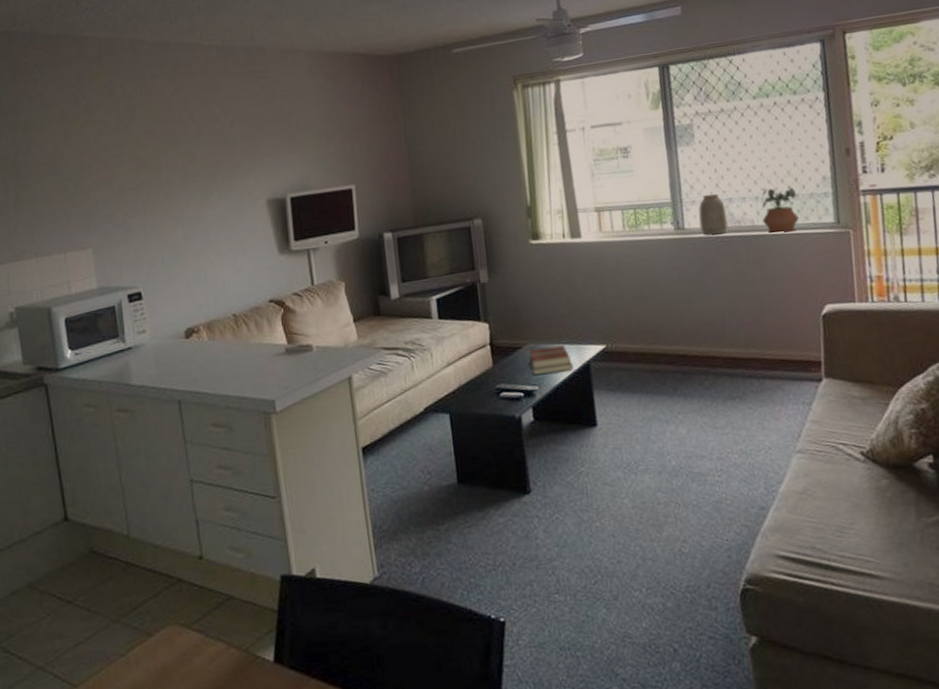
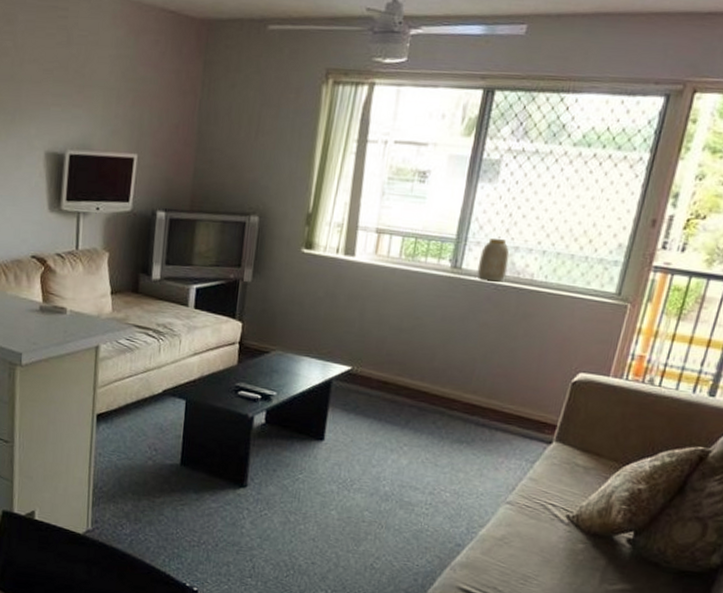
books: present [528,344,574,376] -> none [272,355,316,384]
potted plant: present [761,186,799,233] -> none [542,244,586,294]

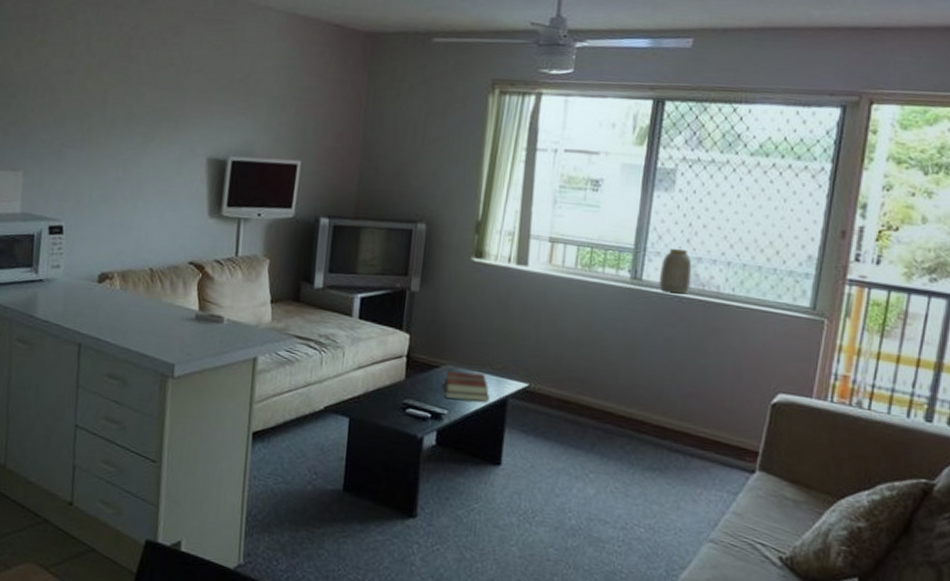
books: none [272,355,316,384] -> present [443,370,491,402]

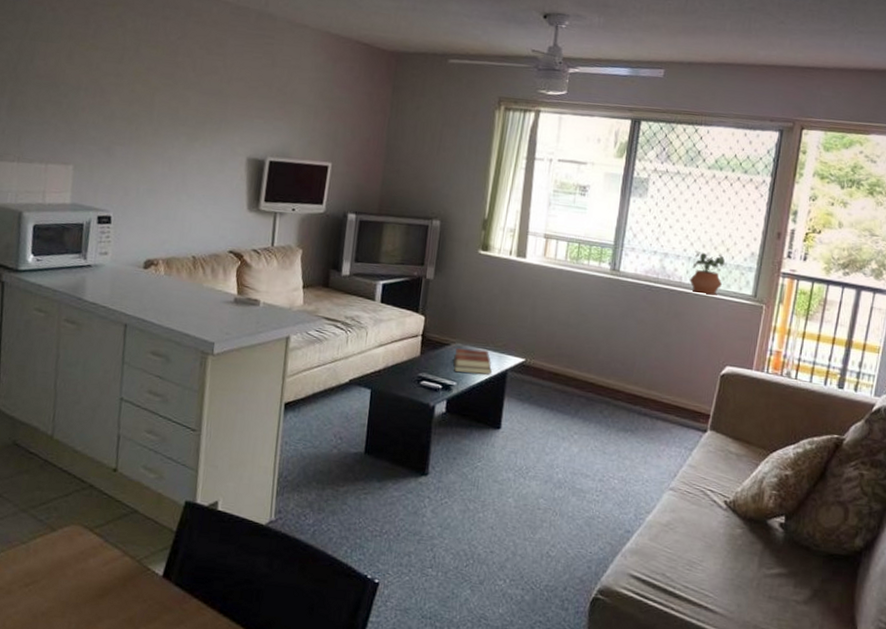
vase: present [658,249,692,296] -> none [633,245,660,285]
potted plant: none [730,255,774,308] -> present [689,251,725,295]

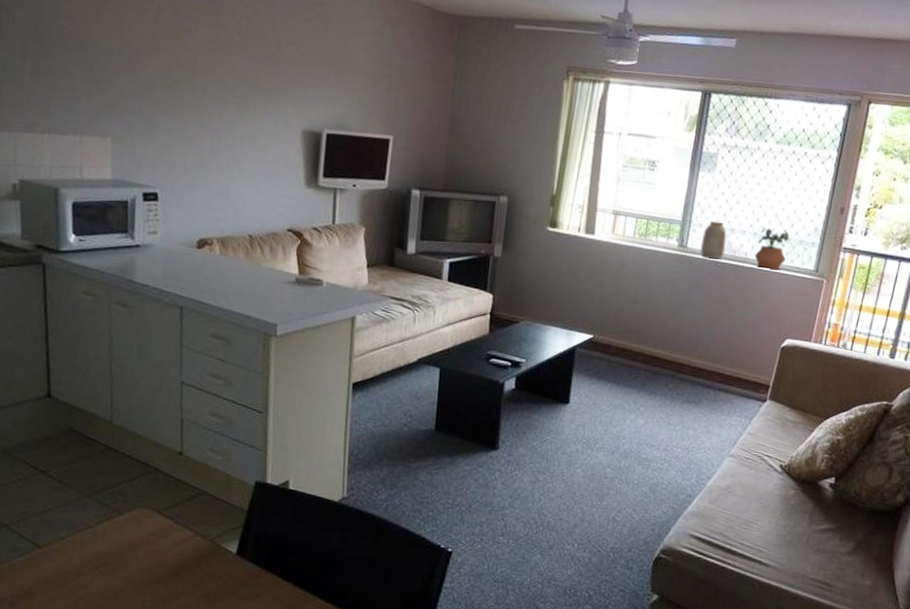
books: present [452,348,493,375] -> none [521,325,562,352]
vase: none [633,245,660,285] -> present [700,221,727,261]

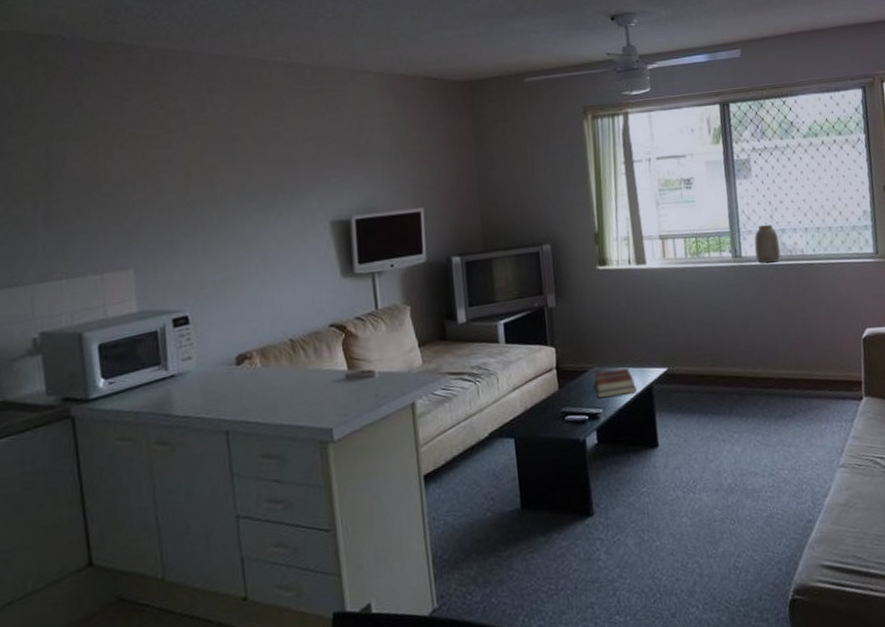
books: none [521,325,562,352] -> present [593,367,637,399]
potted plant: present [754,227,789,270] -> none [810,219,843,262]

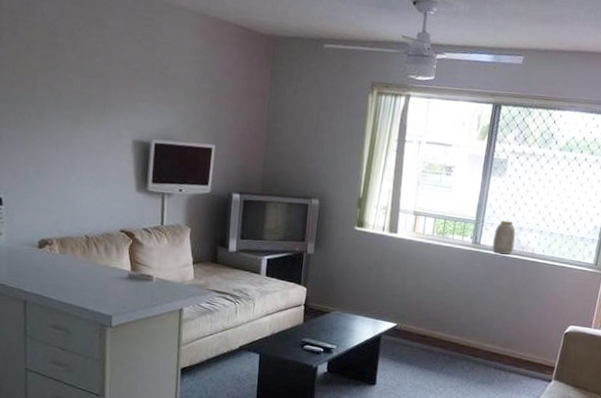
books: present [593,367,637,399] -> none [332,315,369,339]

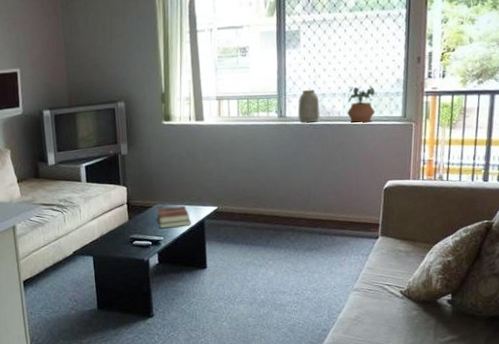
books: none [332,315,369,339] -> present [156,205,192,229]
potted plant: none [541,226,572,264] -> present [347,85,375,123]

